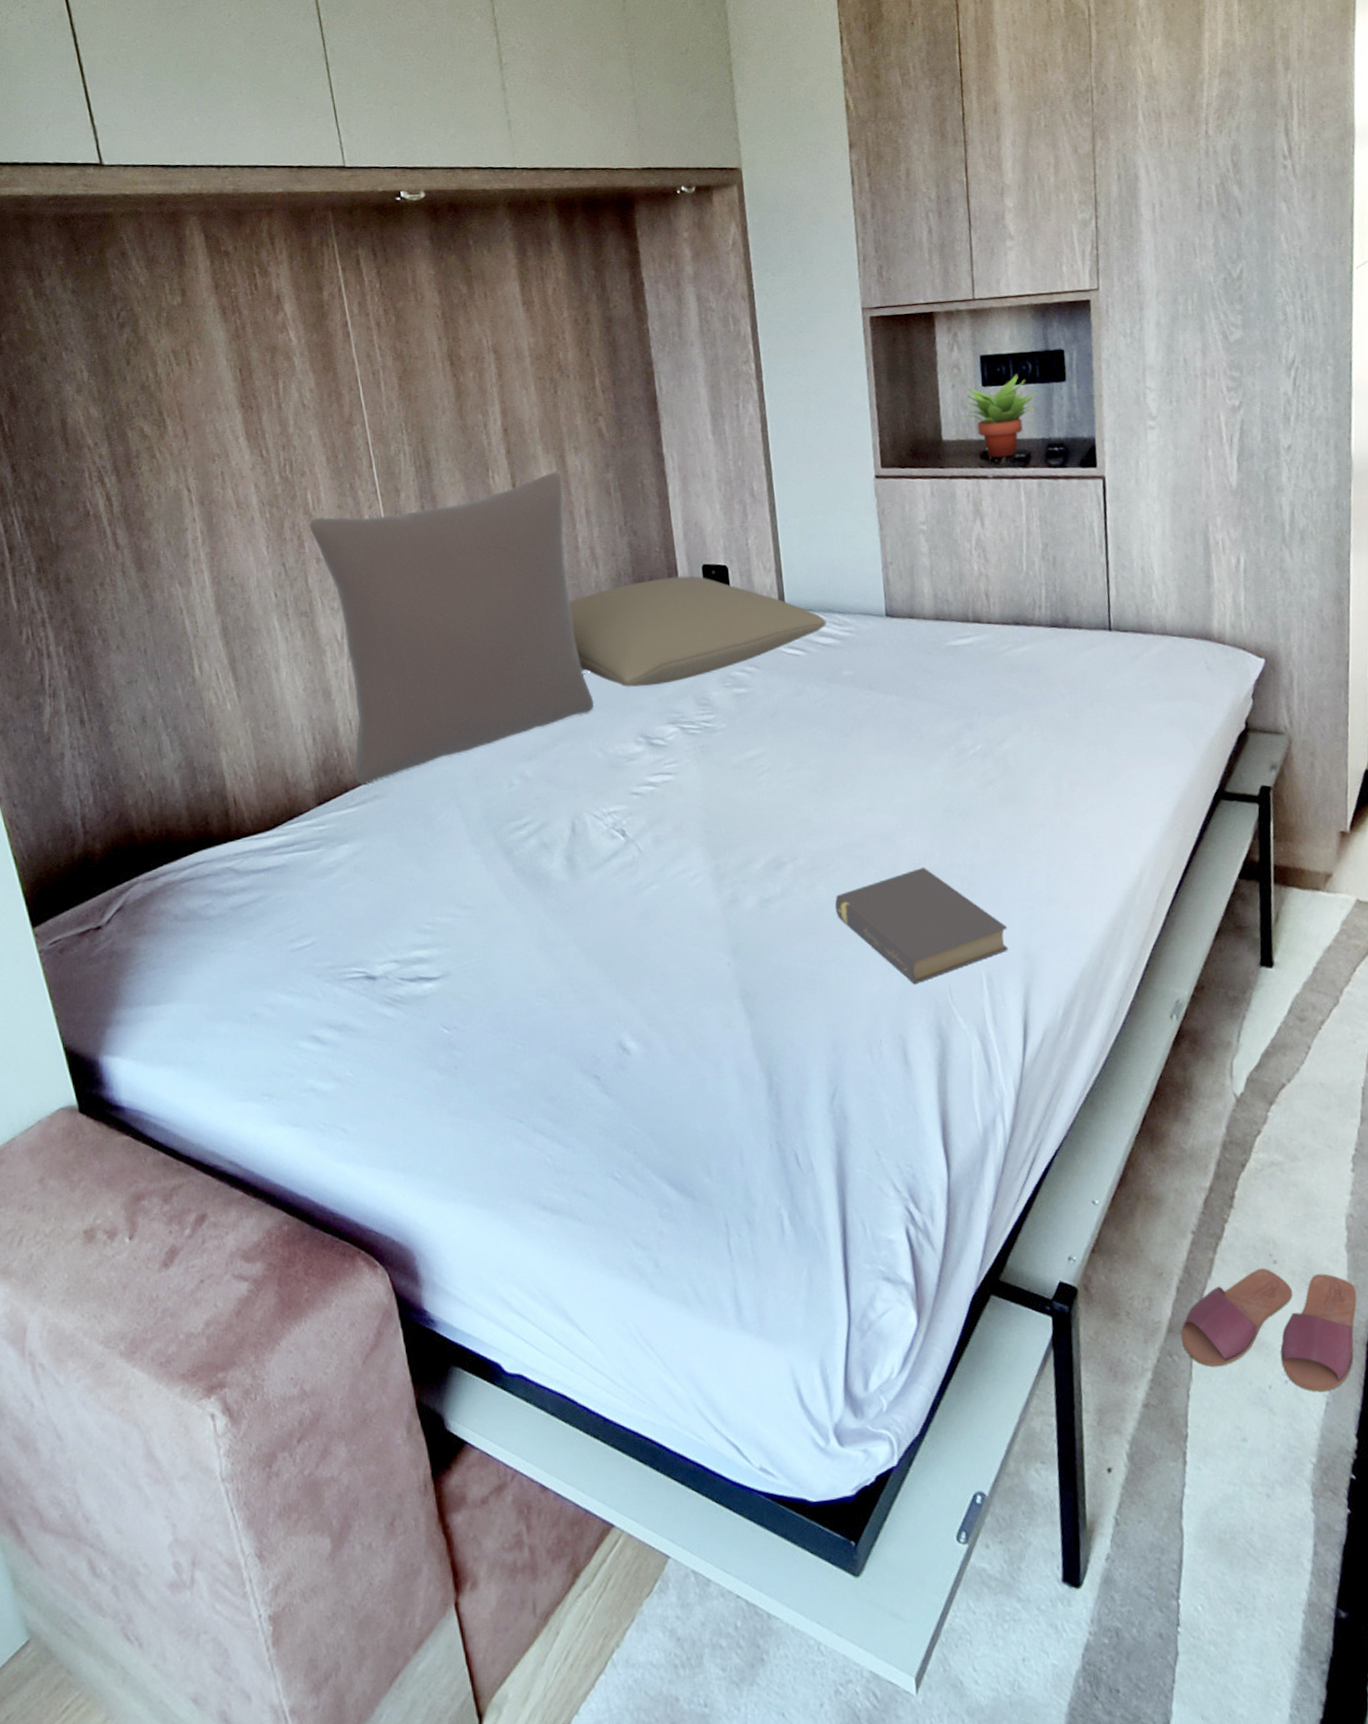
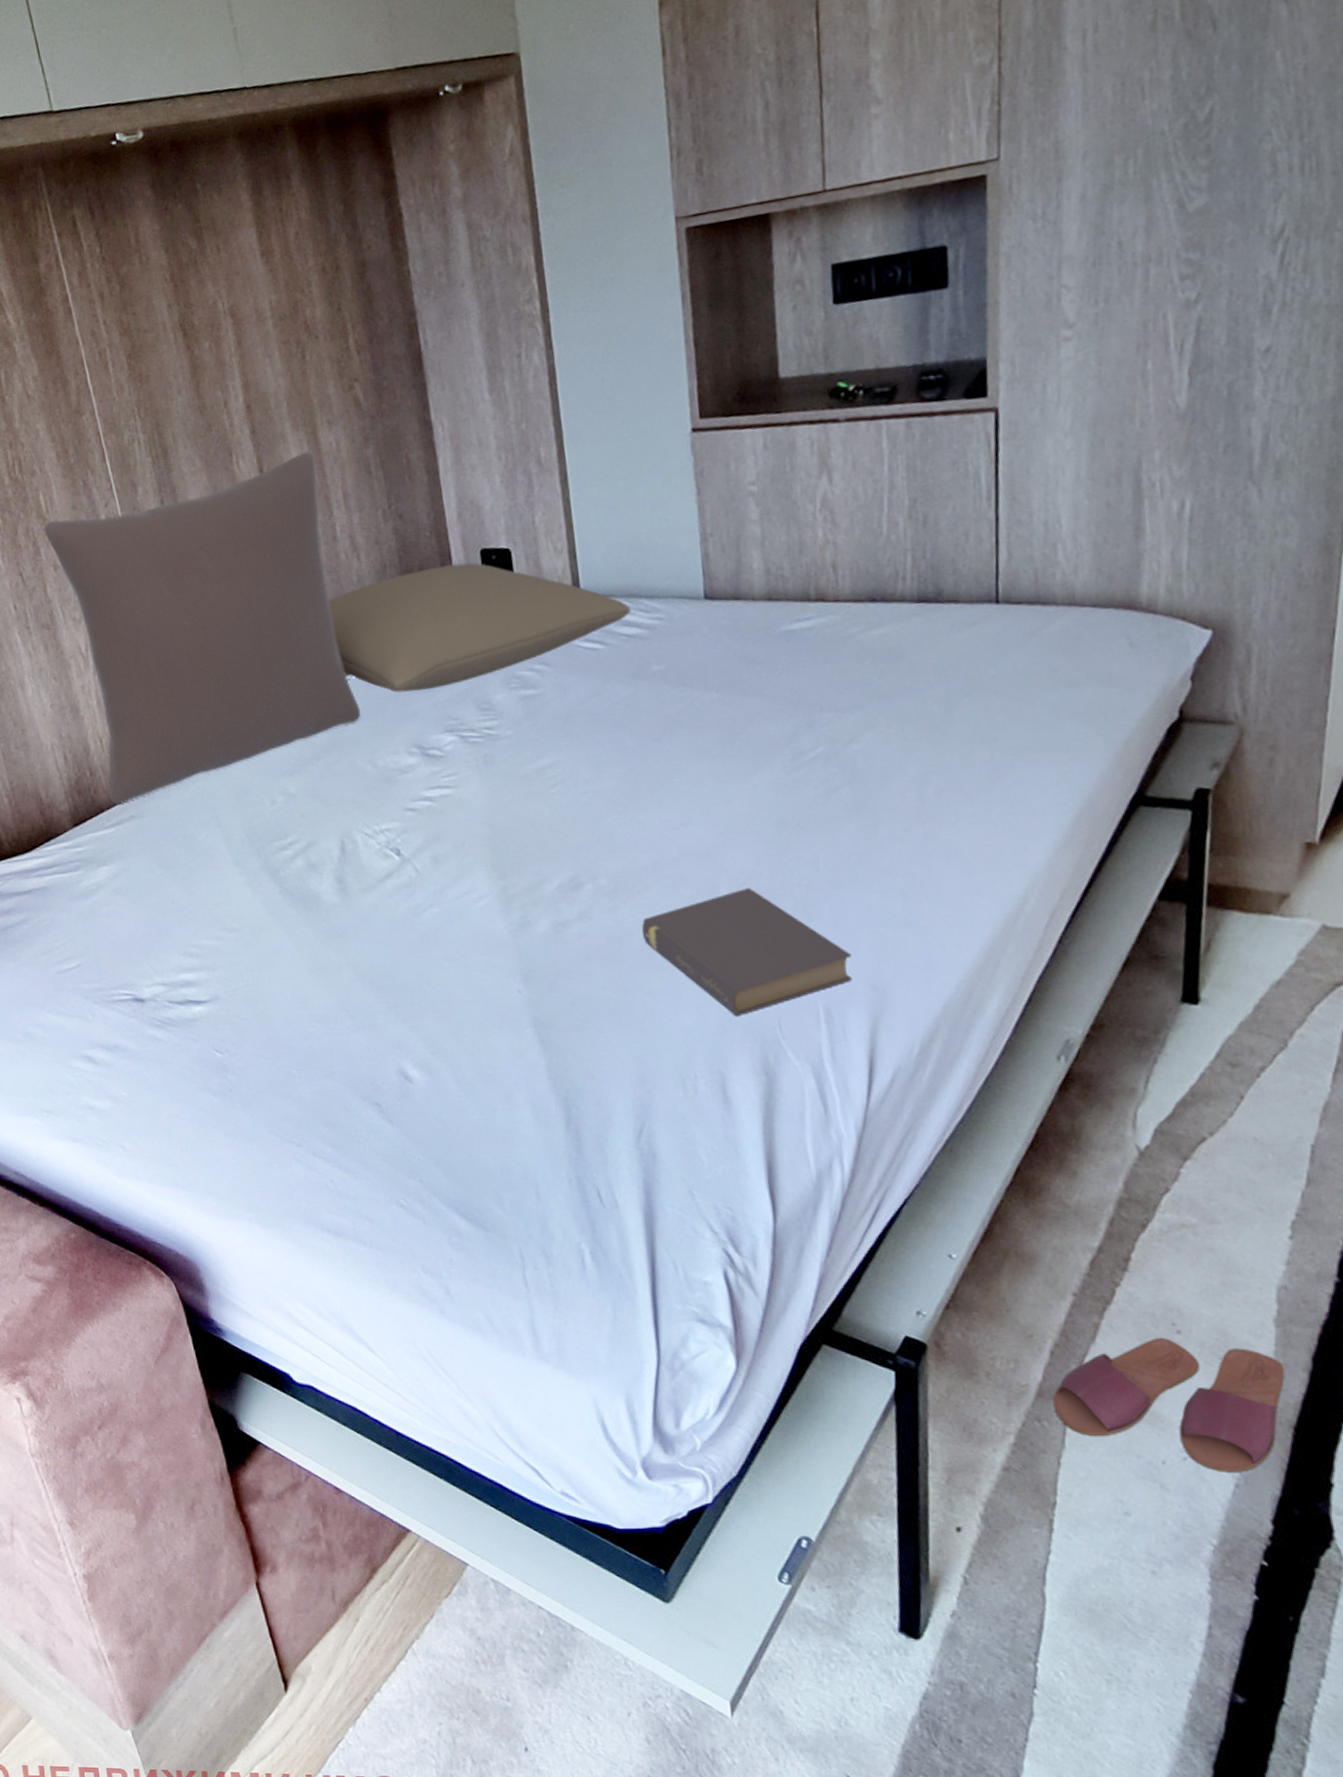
succulent plant: present [959,374,1038,459] -> none [802,284,909,396]

